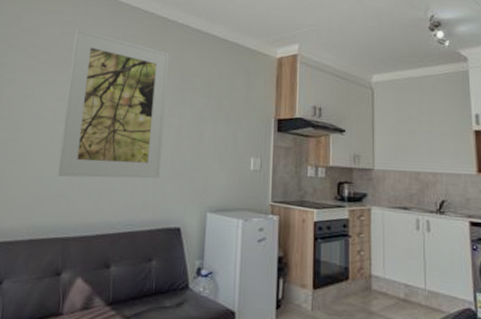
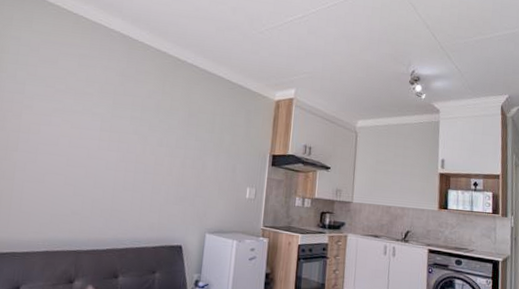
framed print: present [57,28,170,178] -> none [71,62,179,202]

